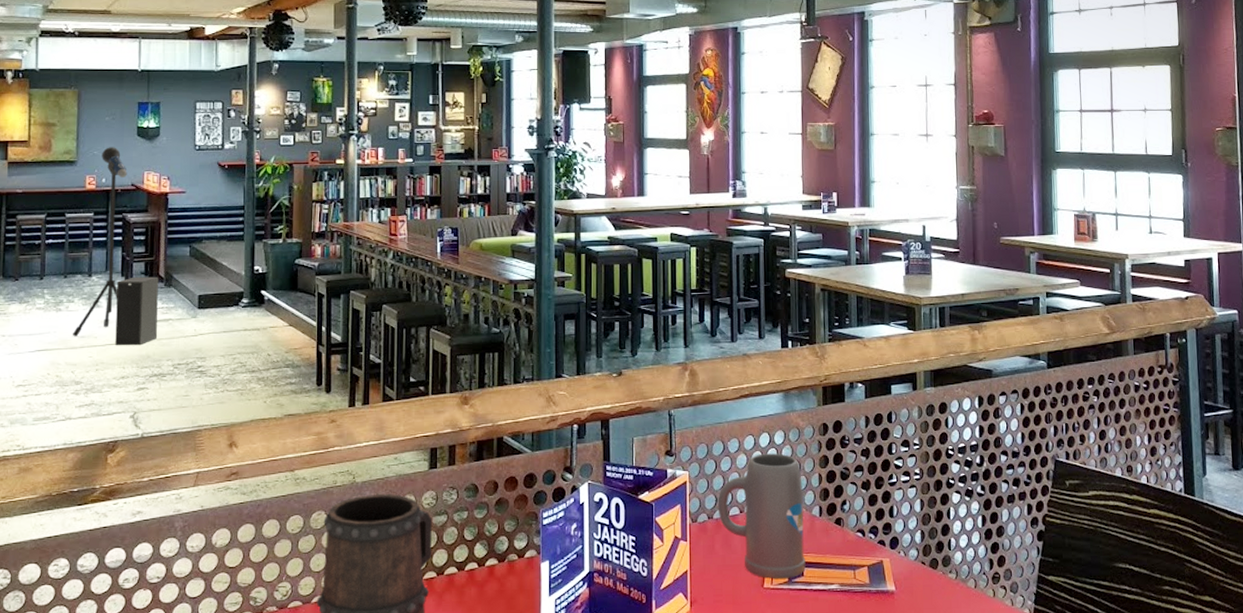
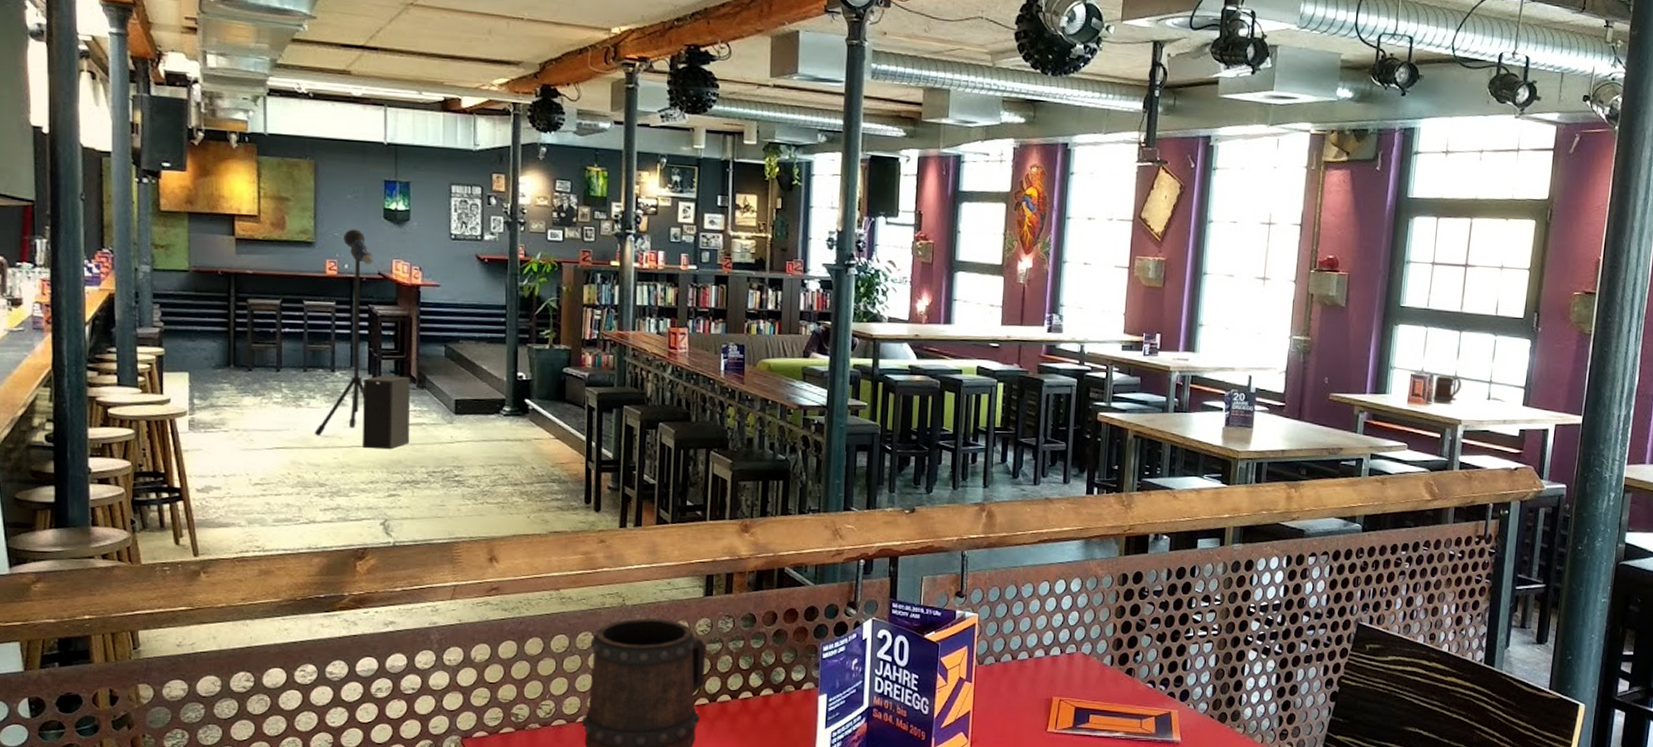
beer mug: present [717,453,806,580] -> none [1006,600,1096,725]
beer mug: none [1097,213,1123,240] -> present [1433,375,1462,404]

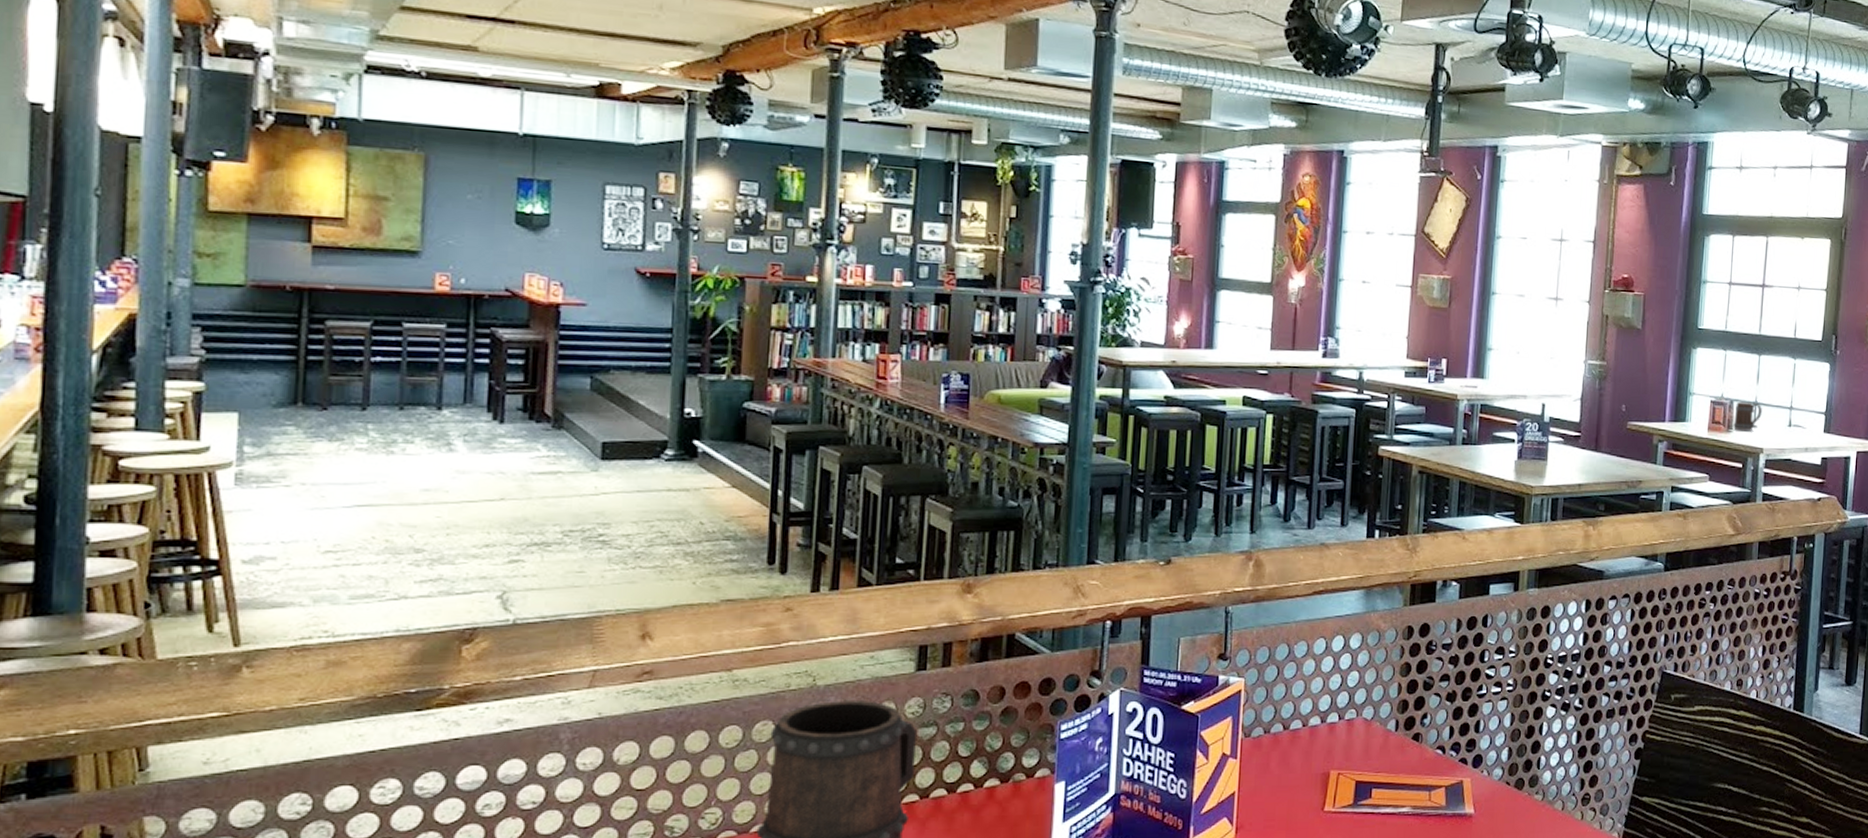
microphone stand: present [314,229,373,436] -> none [410,236,499,490]
speaker: present [363,375,410,450] -> none [476,413,543,505]

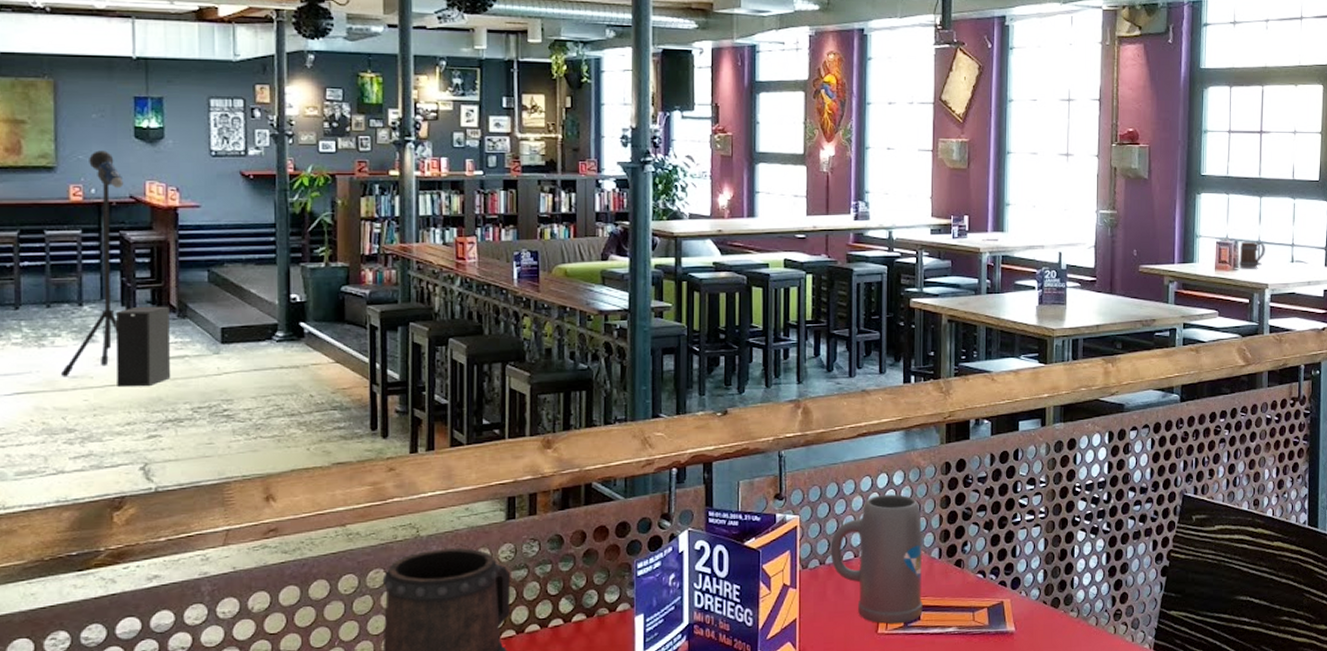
microphone stand: none [410,236,499,490] -> present [60,150,124,377]
speaker: none [476,413,543,505] -> present [117,306,170,388]
beer mug: none [1276,659,1379,802] -> present [830,494,923,625]

